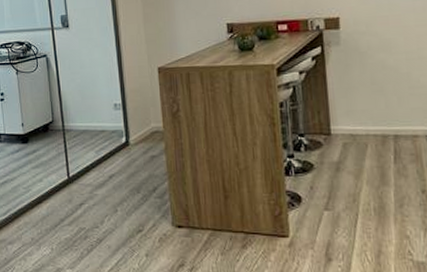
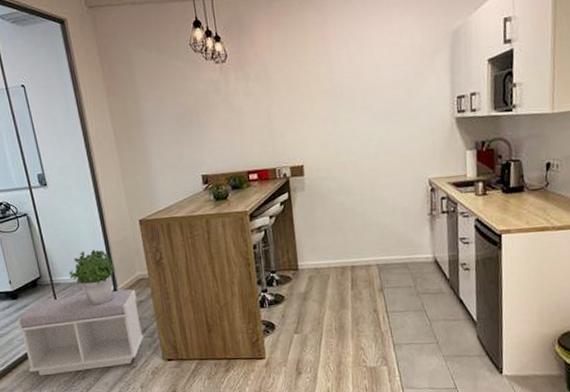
bench: none [25,142,153,231] -> present [17,289,144,376]
potted plant: none [81,96,130,157] -> present [68,249,116,305]

